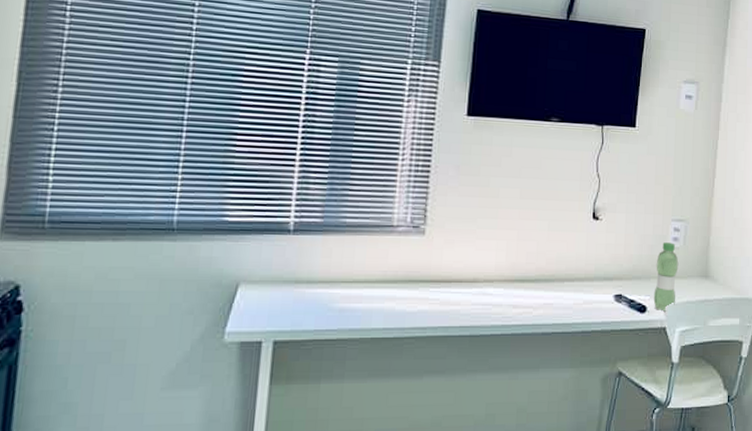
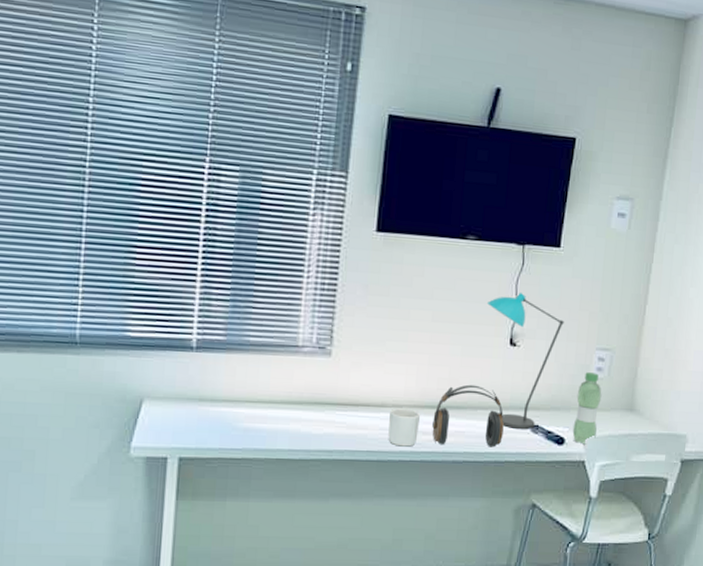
mug: none [480,283,511,321] -> present [388,408,421,447]
headphones: none [522,258,590,318] -> present [432,384,504,447]
desk lamp: none [570,169,642,300] -> present [486,292,564,430]

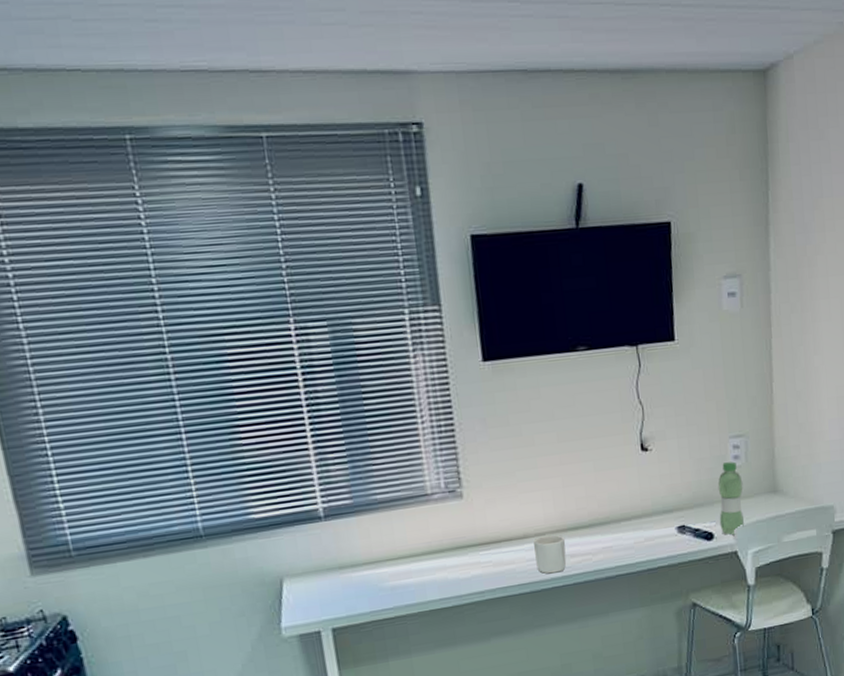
headphones: present [432,384,504,447] -> none [577,497,651,564]
desk lamp: present [486,292,564,430] -> none [610,394,692,534]

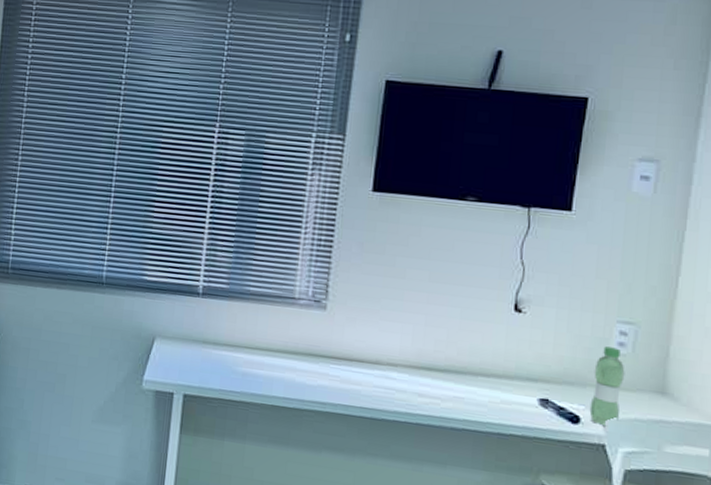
mug: present [534,534,567,574] -> none [382,366,417,408]

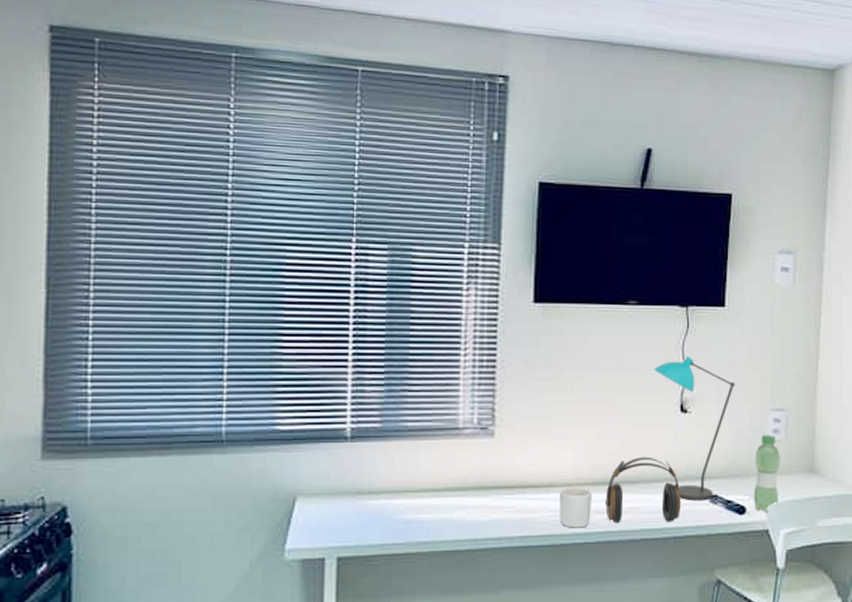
mug: none [382,366,417,408] -> present [559,487,593,528]
headphones: none [428,348,508,418] -> present [605,456,681,524]
desk lamp: none [488,256,577,403] -> present [653,355,735,501]

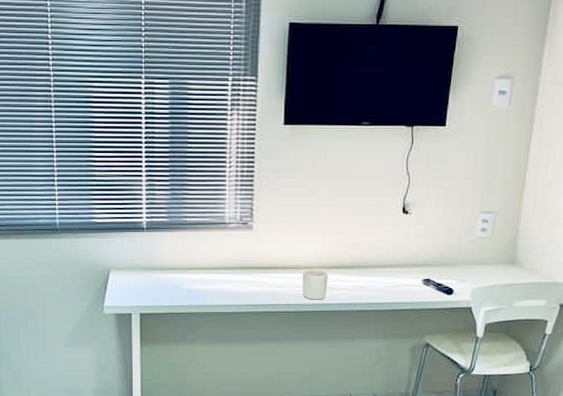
headphones: present [605,456,681,524] -> none [338,248,400,298]
desk lamp: present [653,355,735,501] -> none [381,167,451,283]
water bottle: present [753,435,781,512] -> none [460,233,486,294]

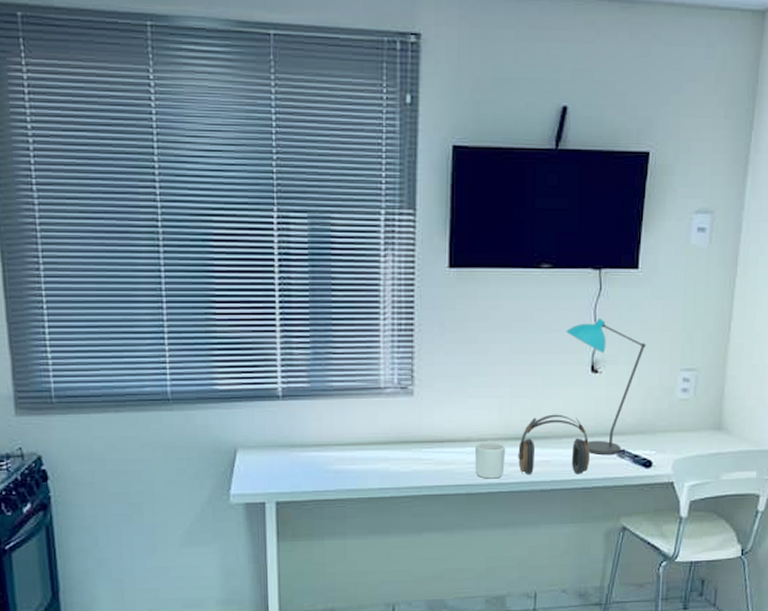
headphones: none [338,248,400,298] -> present [518,414,590,475]
desk lamp: none [381,167,451,283] -> present [565,317,646,456]

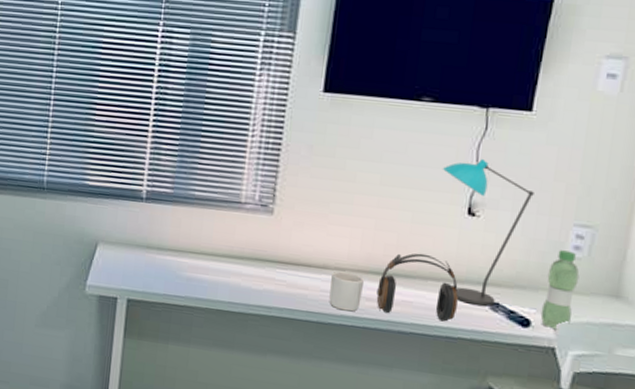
water bottle: none [659,394,688,466] -> present [540,250,580,330]

